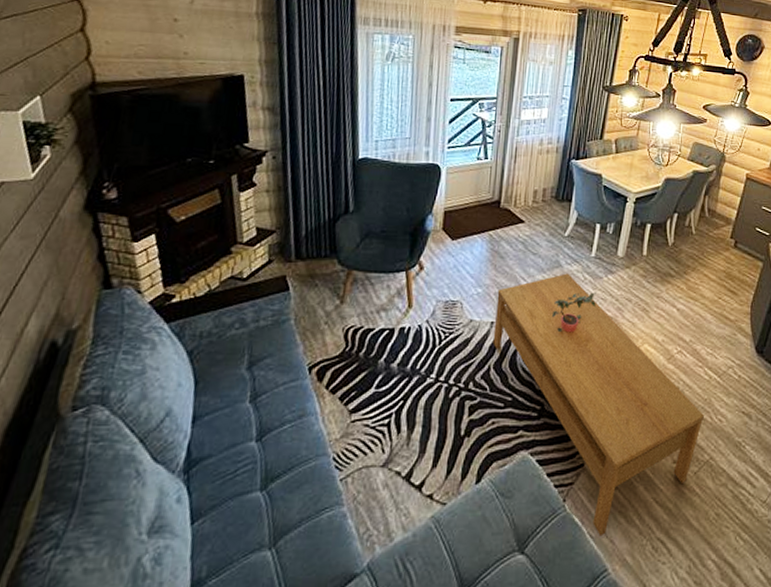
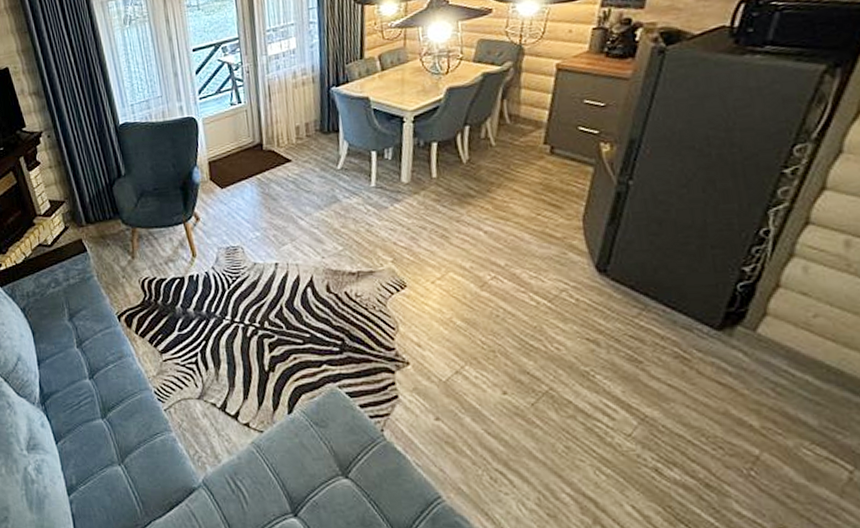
coffee table: present [493,273,704,537] -> none [276,207,536,465]
potted plant: present [552,292,597,333] -> none [338,223,386,268]

